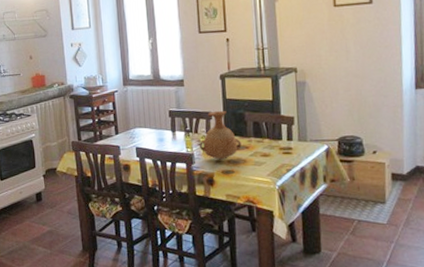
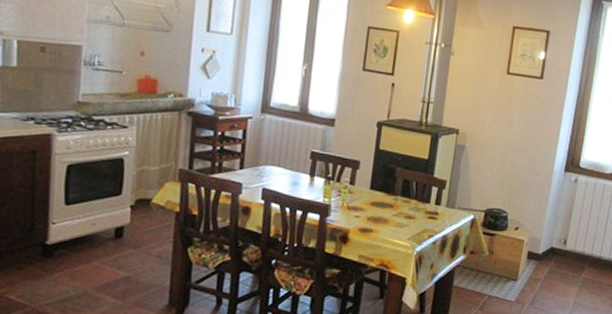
vase: present [199,111,242,161] -> none [338,161,387,217]

